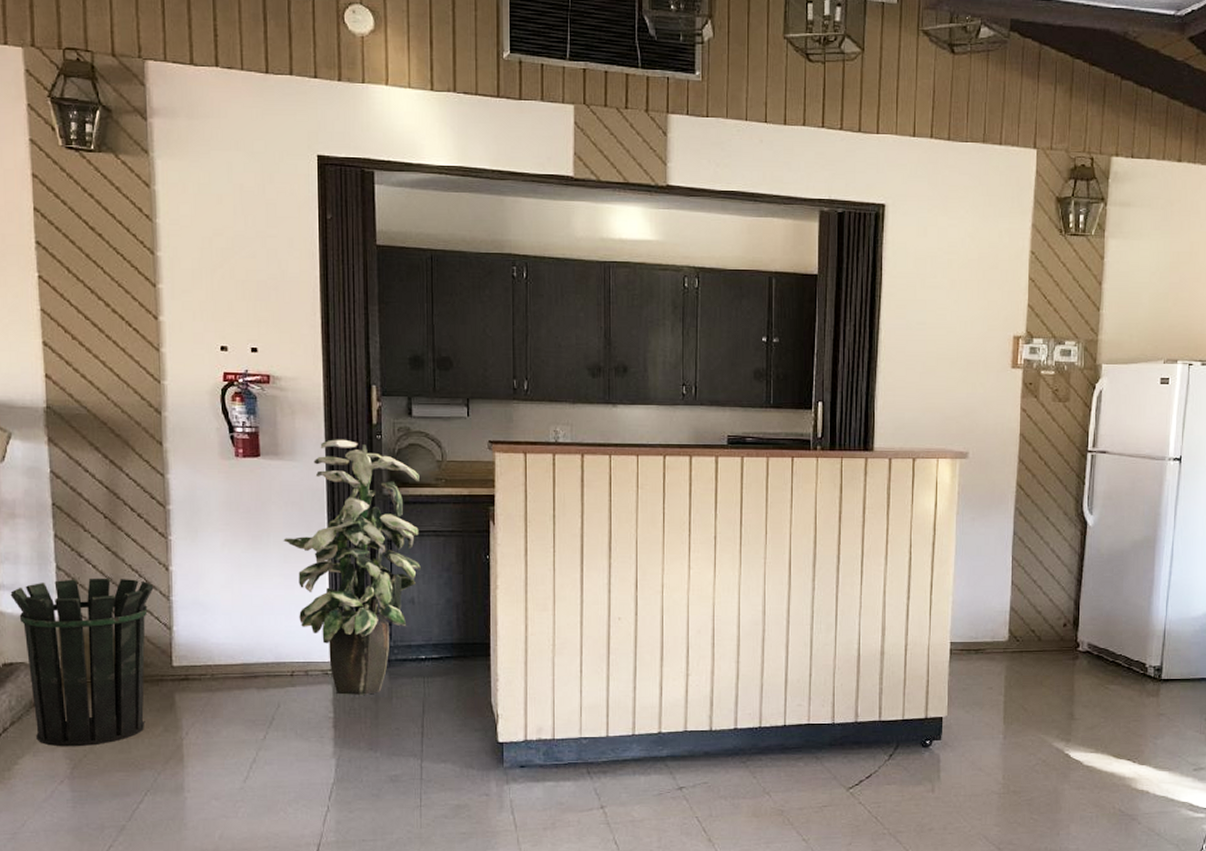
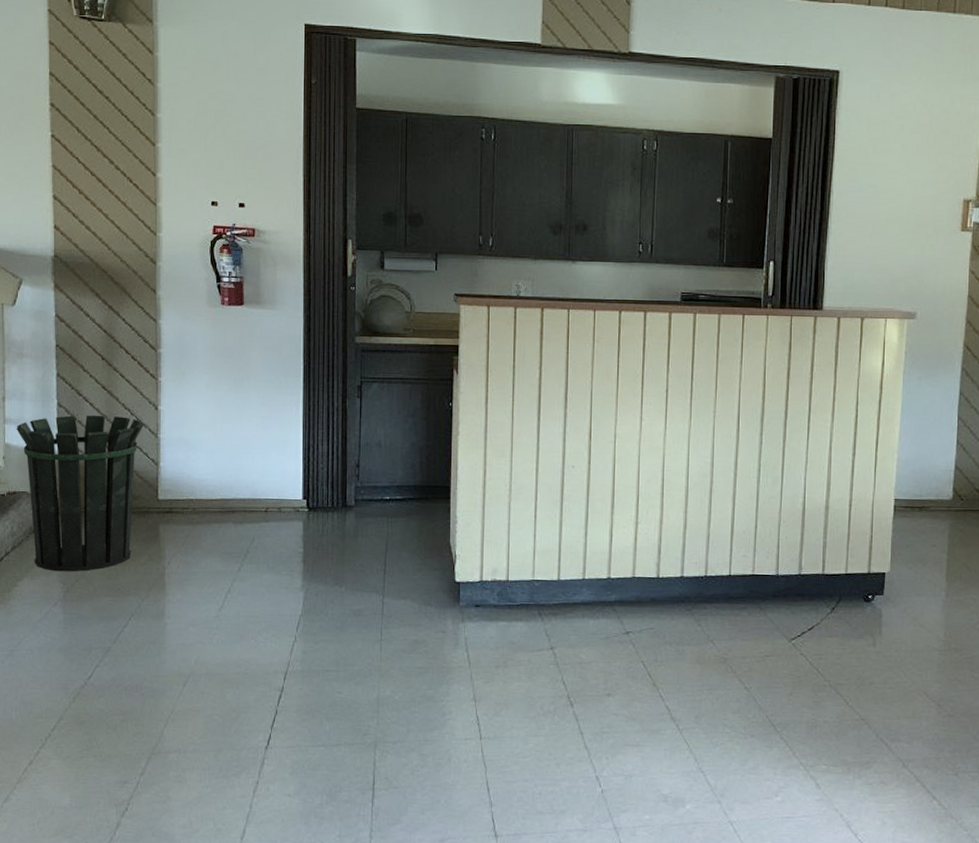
indoor plant: present [283,439,422,695] -> none [262,290,389,532]

